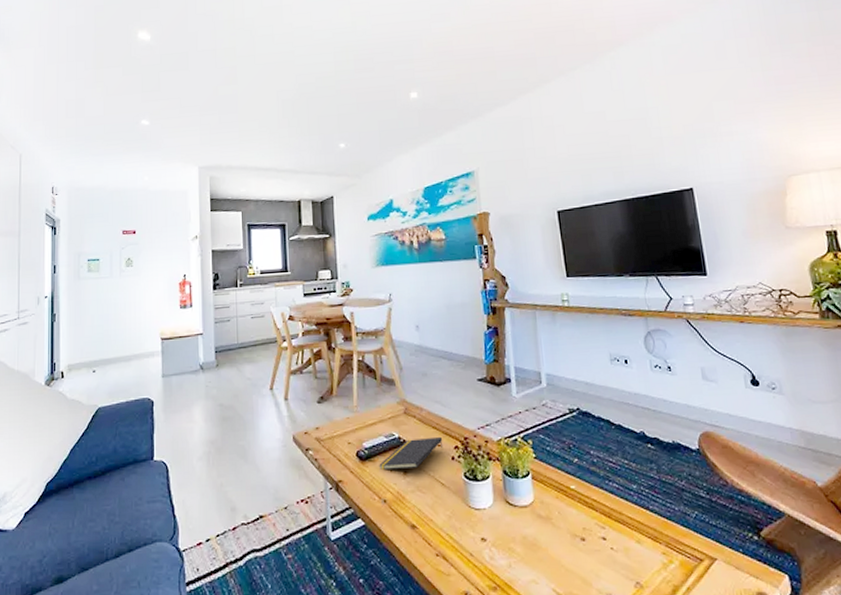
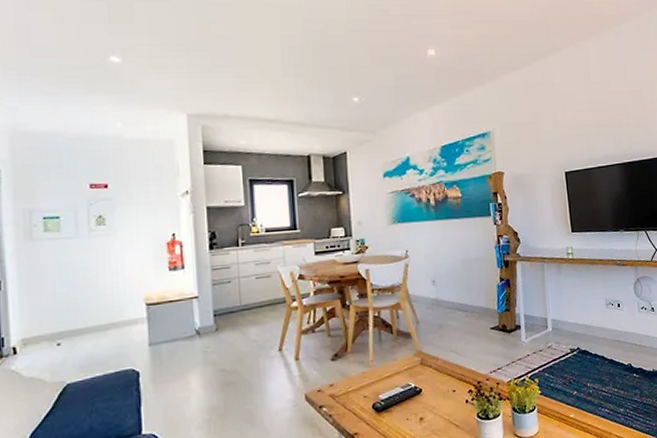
notepad: present [379,436,444,470] -> none [395,382,458,419]

